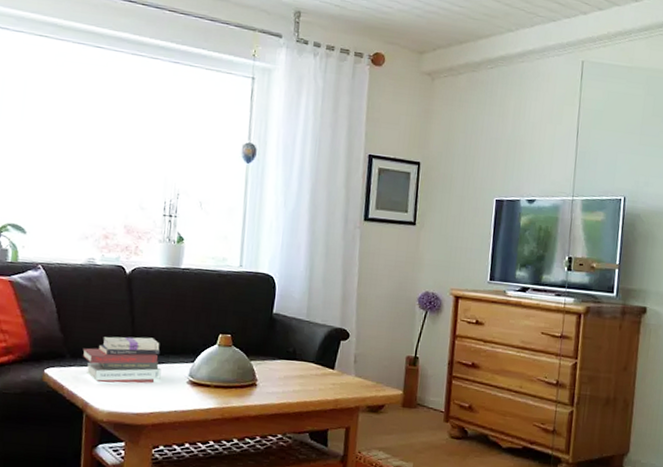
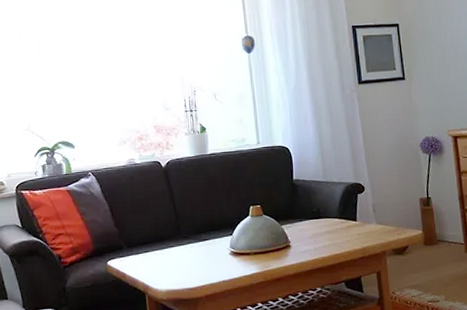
books: present [82,336,161,383] -> none [136,219,206,266]

